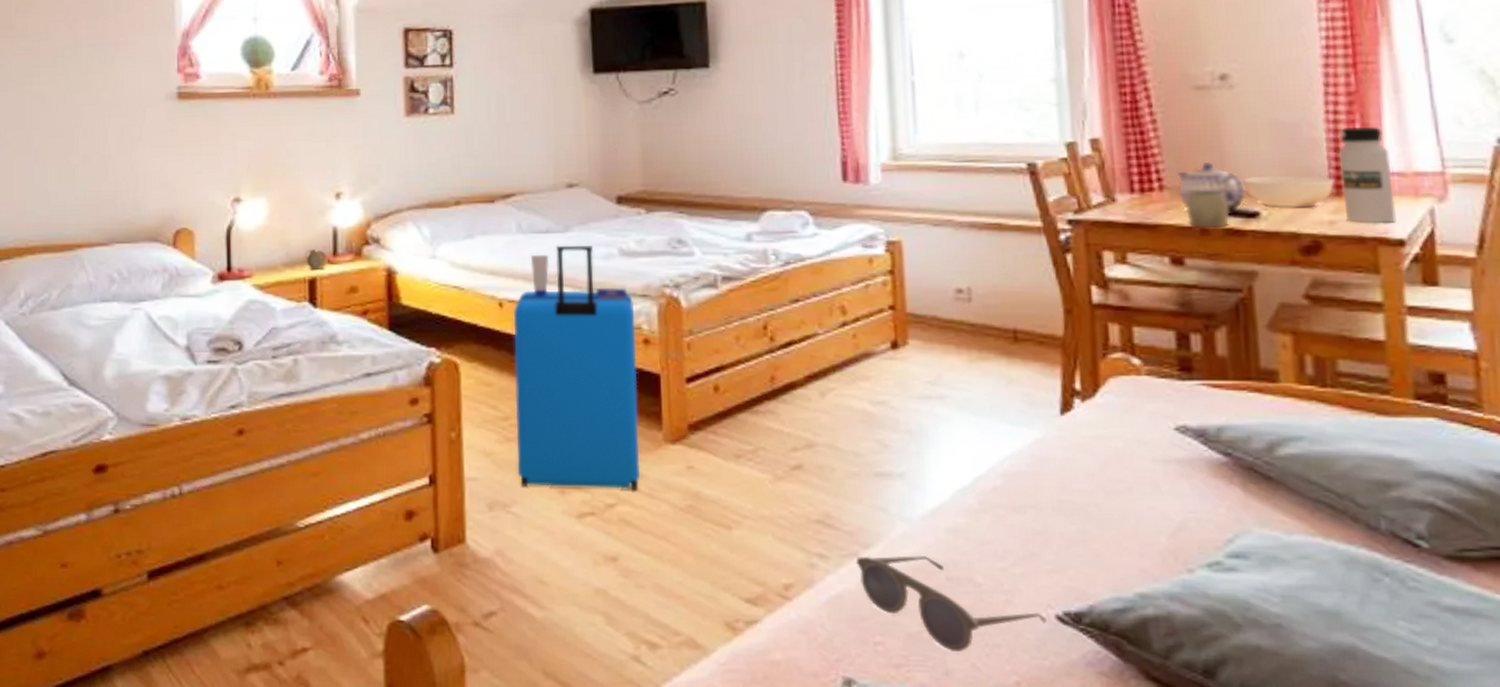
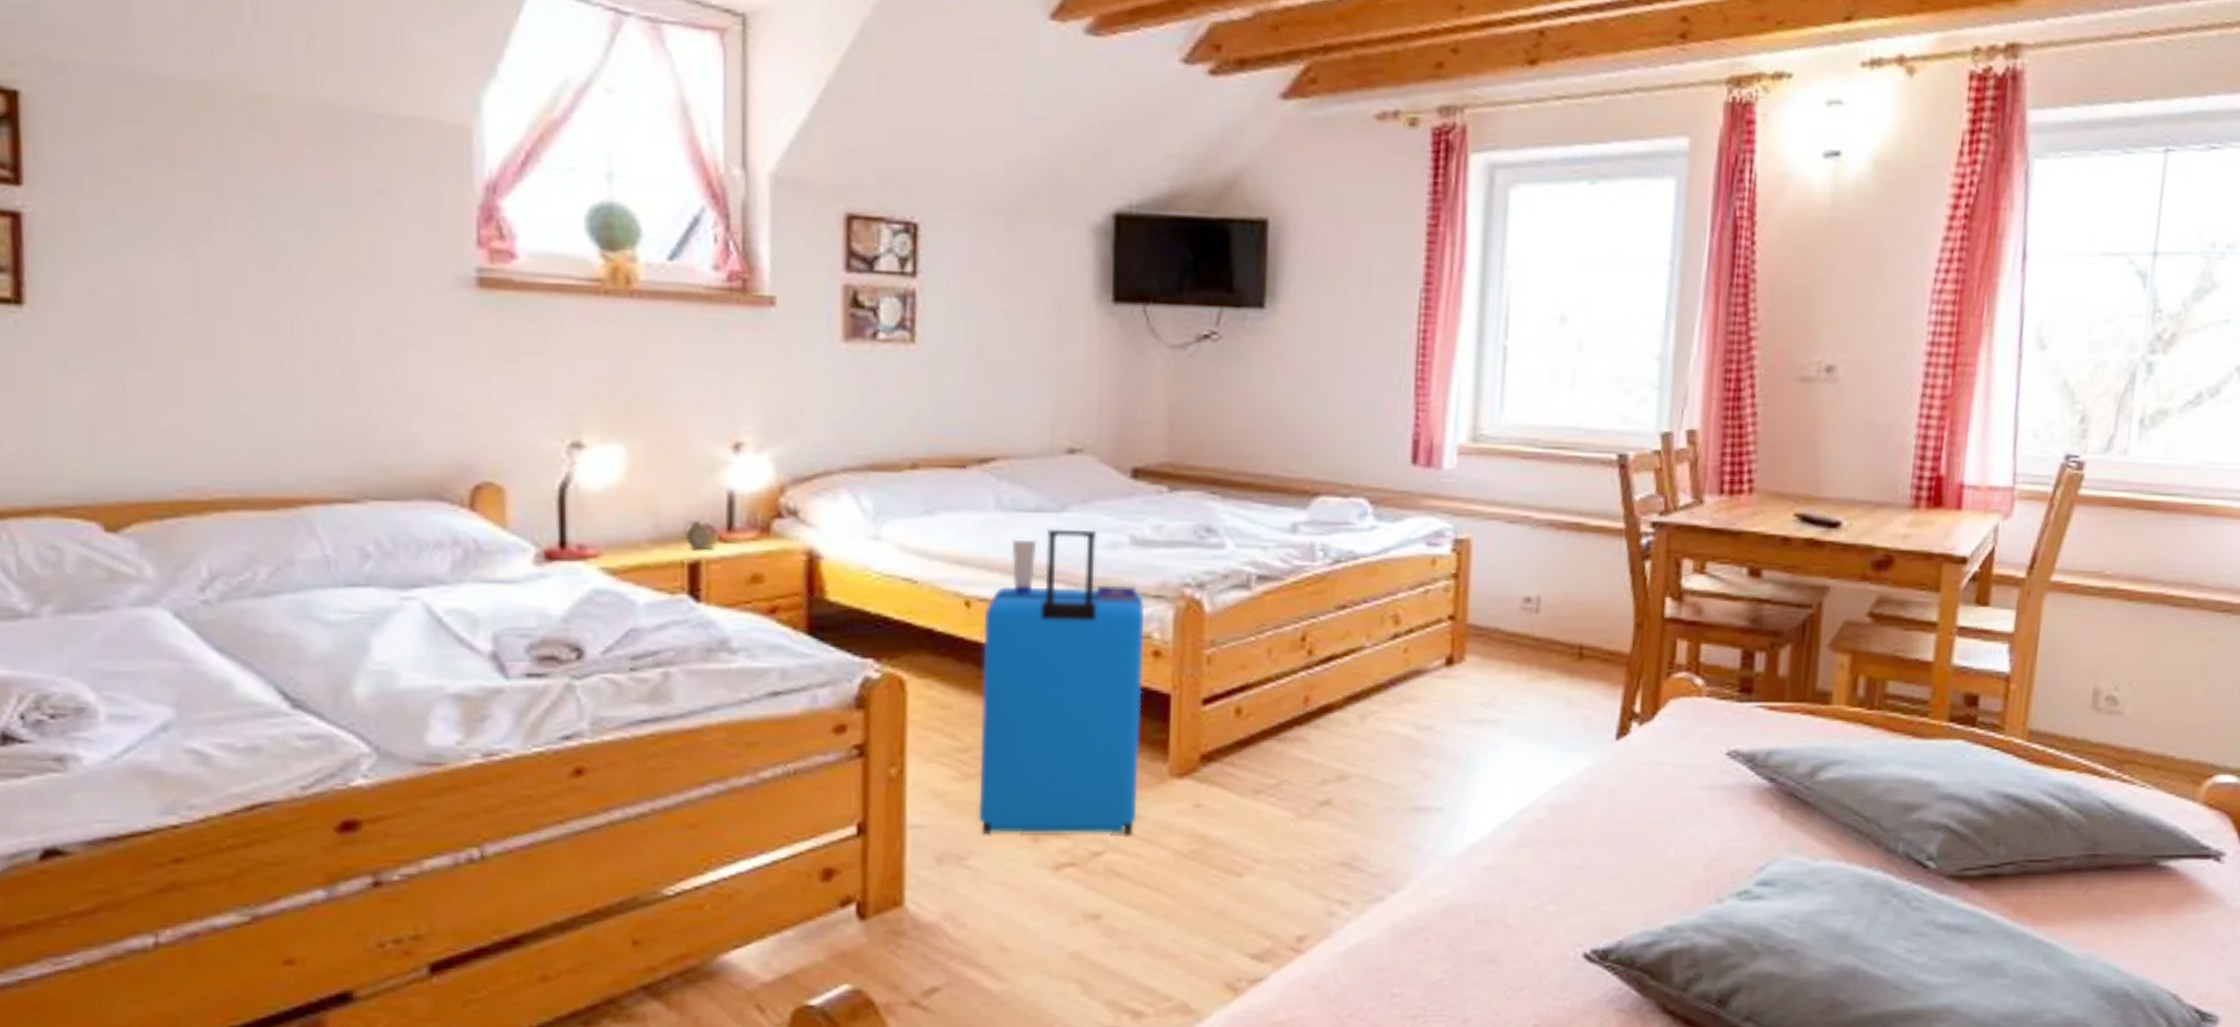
eyeglasses: present [856,555,1047,652] -> none [1380,896,1574,998]
teapot: present [1177,161,1246,216] -> none [1766,463,1832,525]
mug: present [1185,190,1230,229] -> none [1771,495,1813,538]
bowl: present [1242,175,1335,208] -> none [1829,483,1915,520]
water bottle: present [1339,127,1396,224] -> none [1920,434,1969,540]

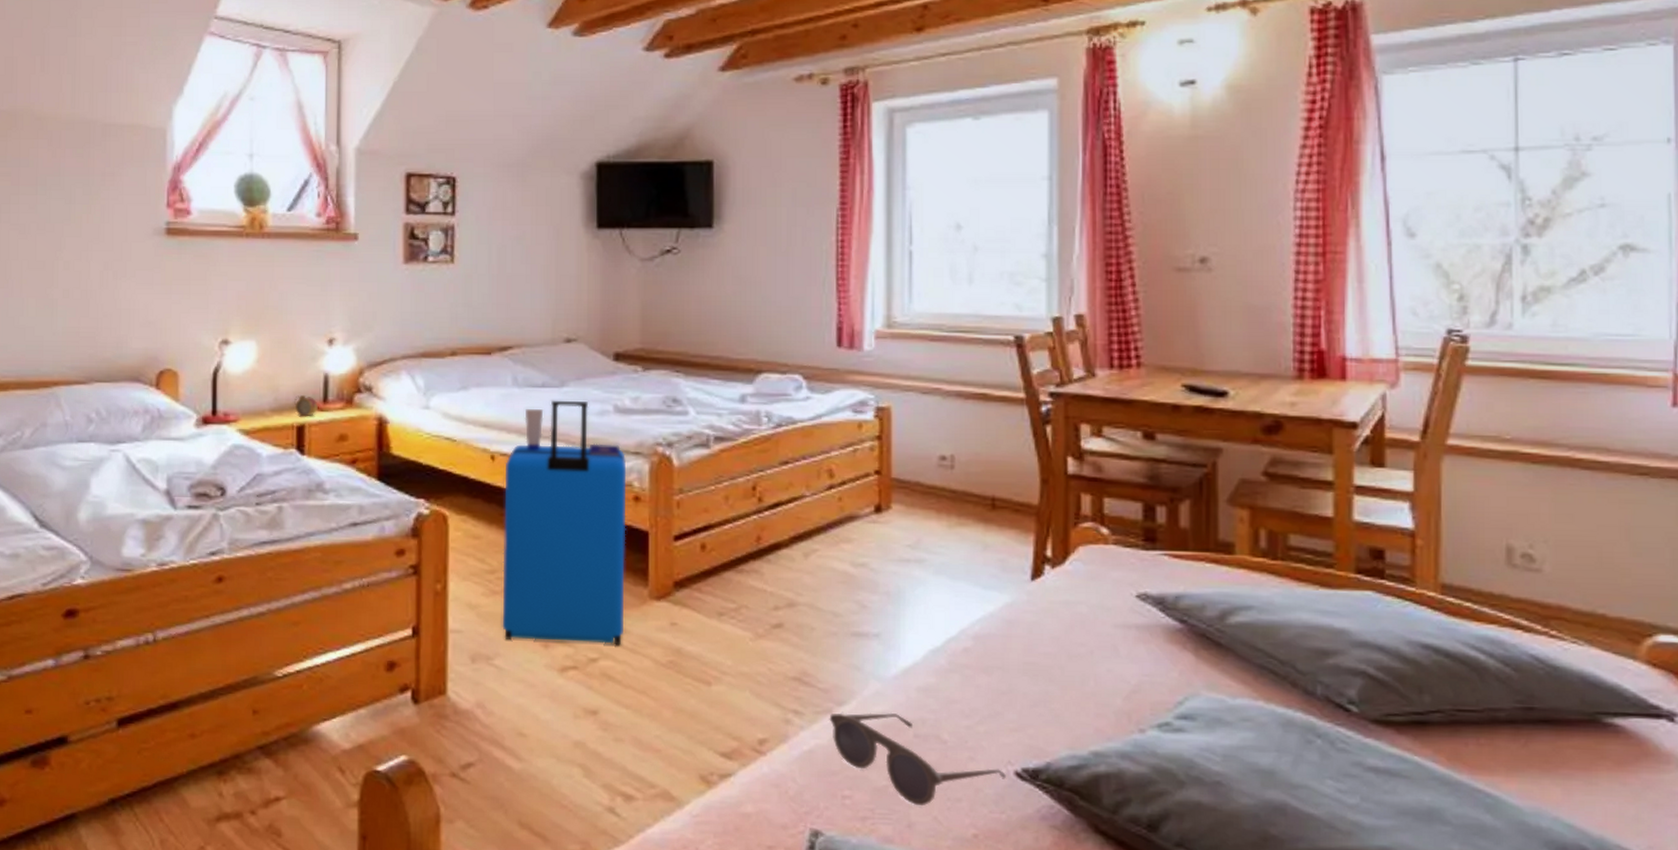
eyeglasses: none [1380,896,1574,998] -> present [829,712,1006,805]

